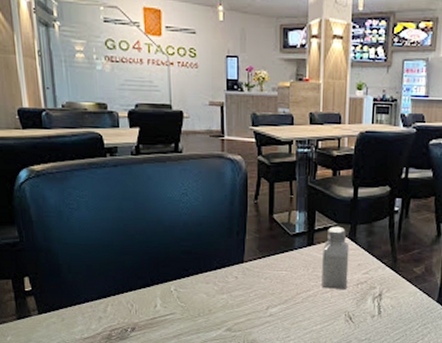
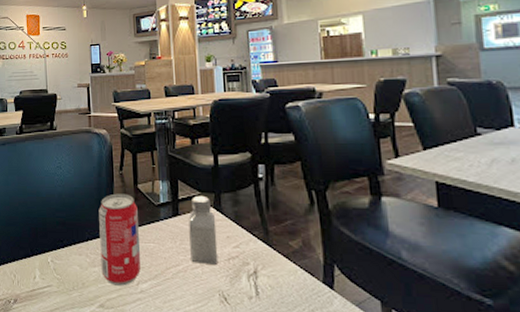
beverage can: none [229,223,271,311] -> present [99,193,141,286]

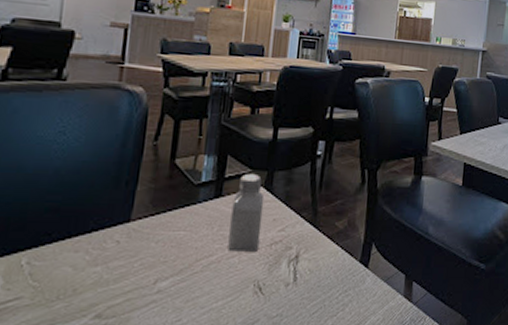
beverage can: present [99,193,141,286] -> none [105,170,171,288]

